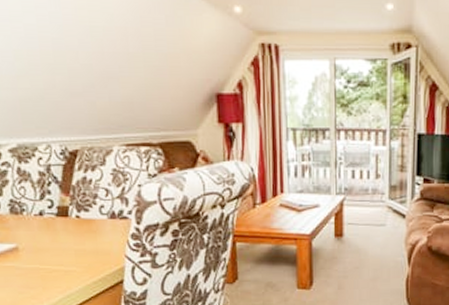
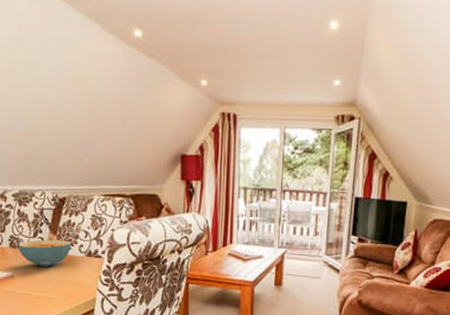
cereal bowl: none [20,201,90,234] -> present [17,239,72,267]

